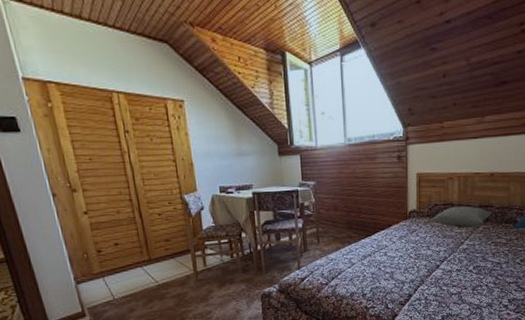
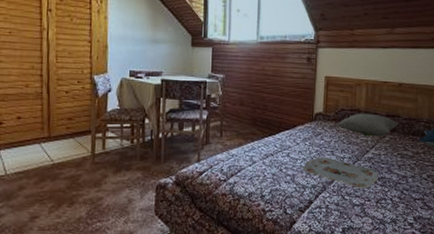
serving tray: none [400,252,474,279] -> present [302,157,379,189]

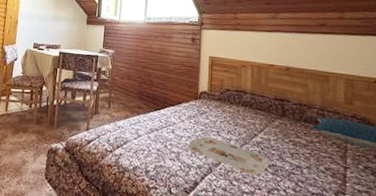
pillow: present [336,113,399,137] -> none [221,95,289,121]

